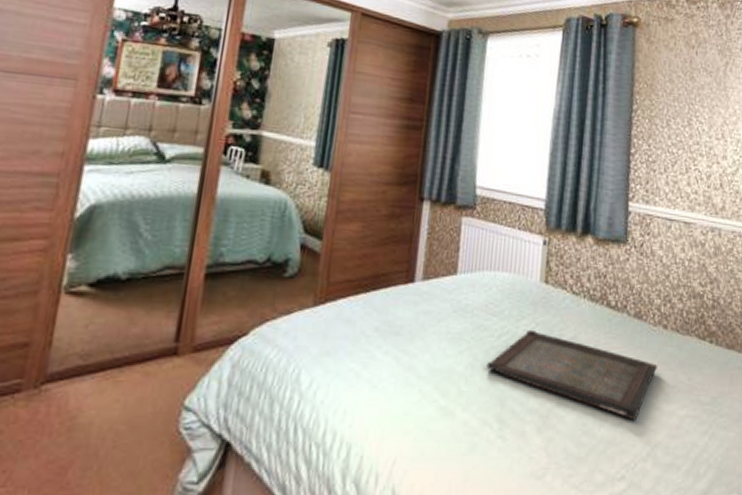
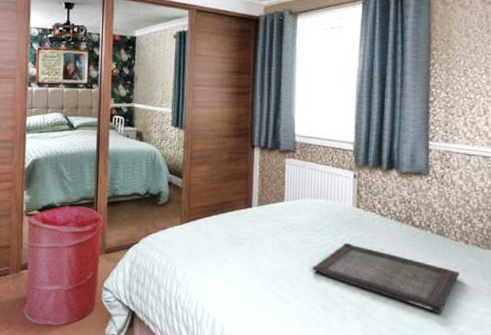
laundry hamper: none [36,278,199,476] -> present [23,206,105,326]

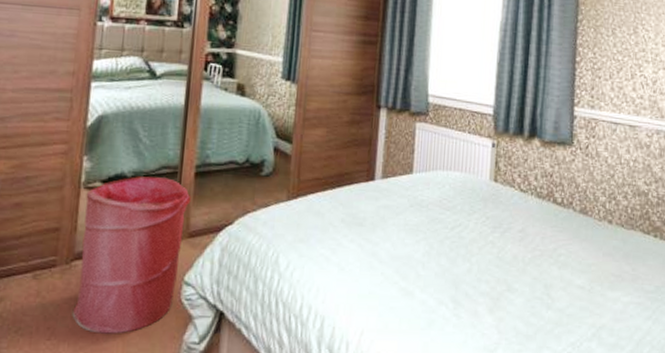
serving tray: present [312,242,460,314] -> none [441,222,602,305]

